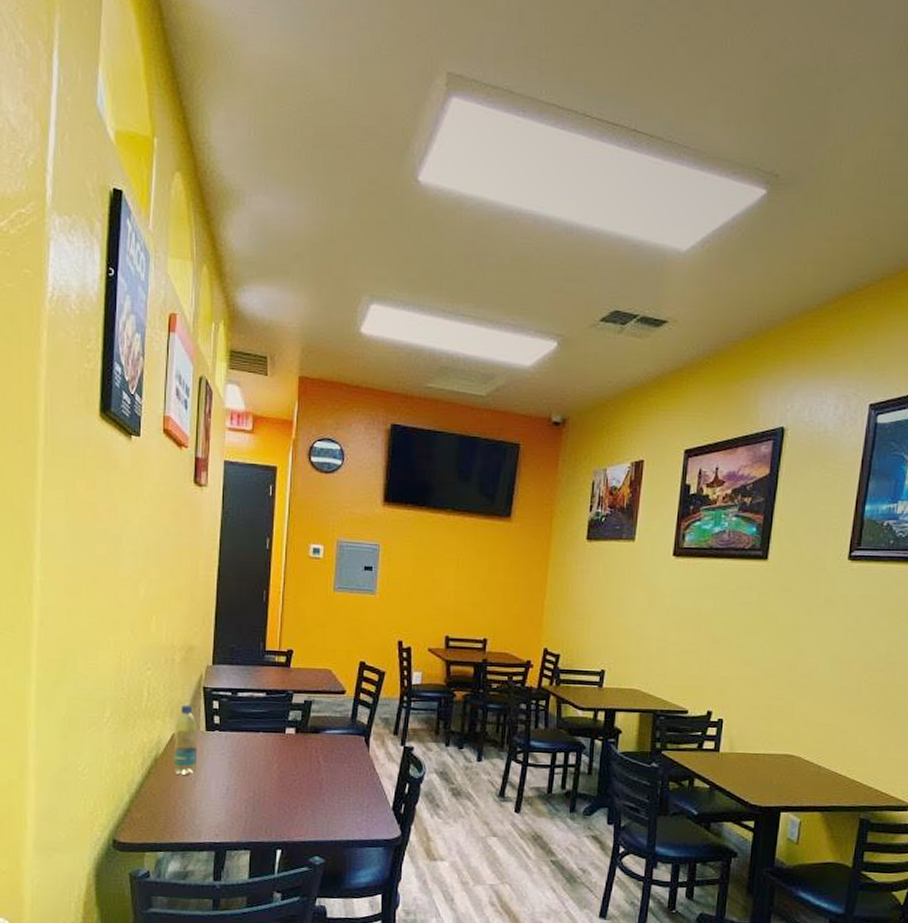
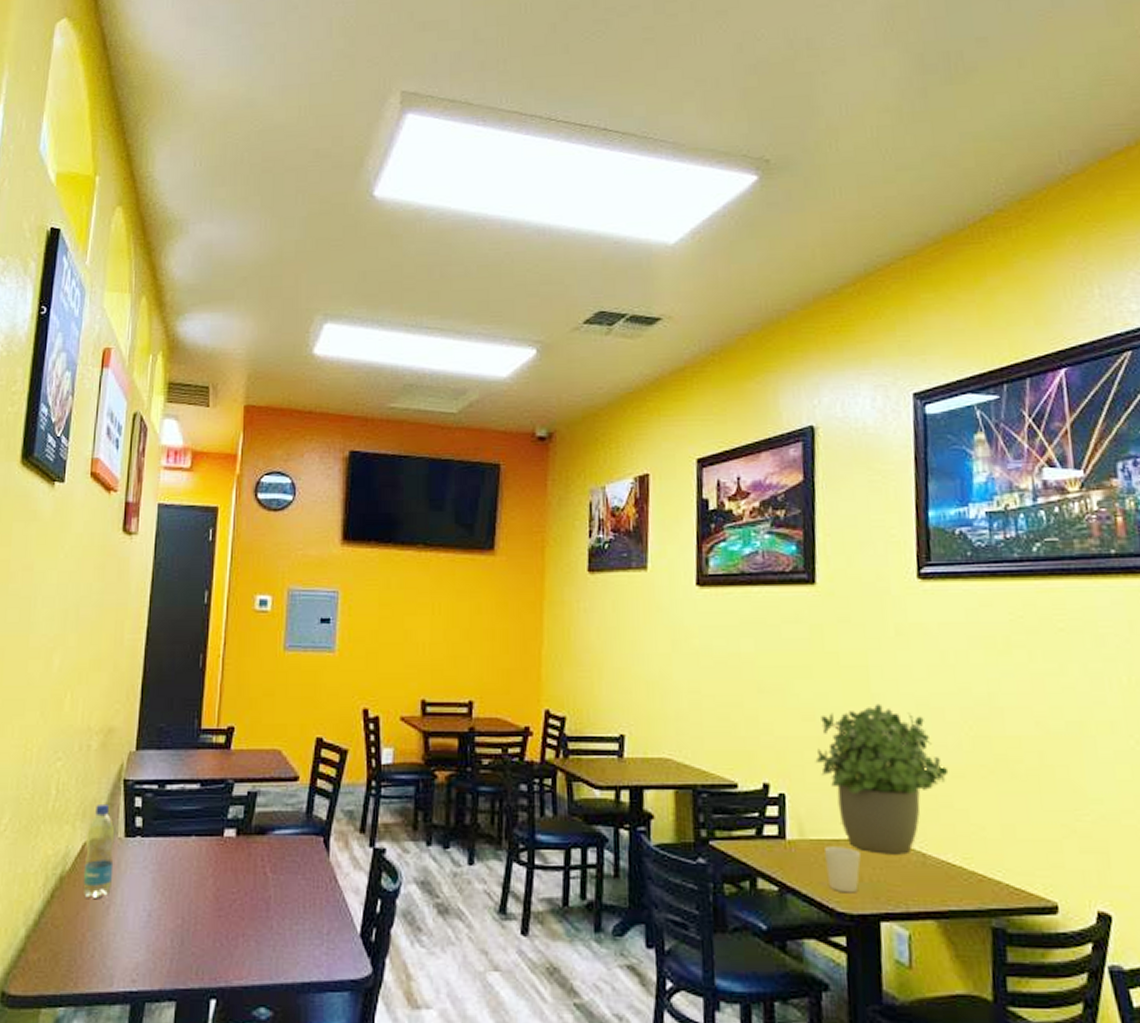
dixie cup: none [746,758,773,792] -> present [825,847,861,893]
potted plant: none [749,655,848,766] -> present [815,703,949,855]

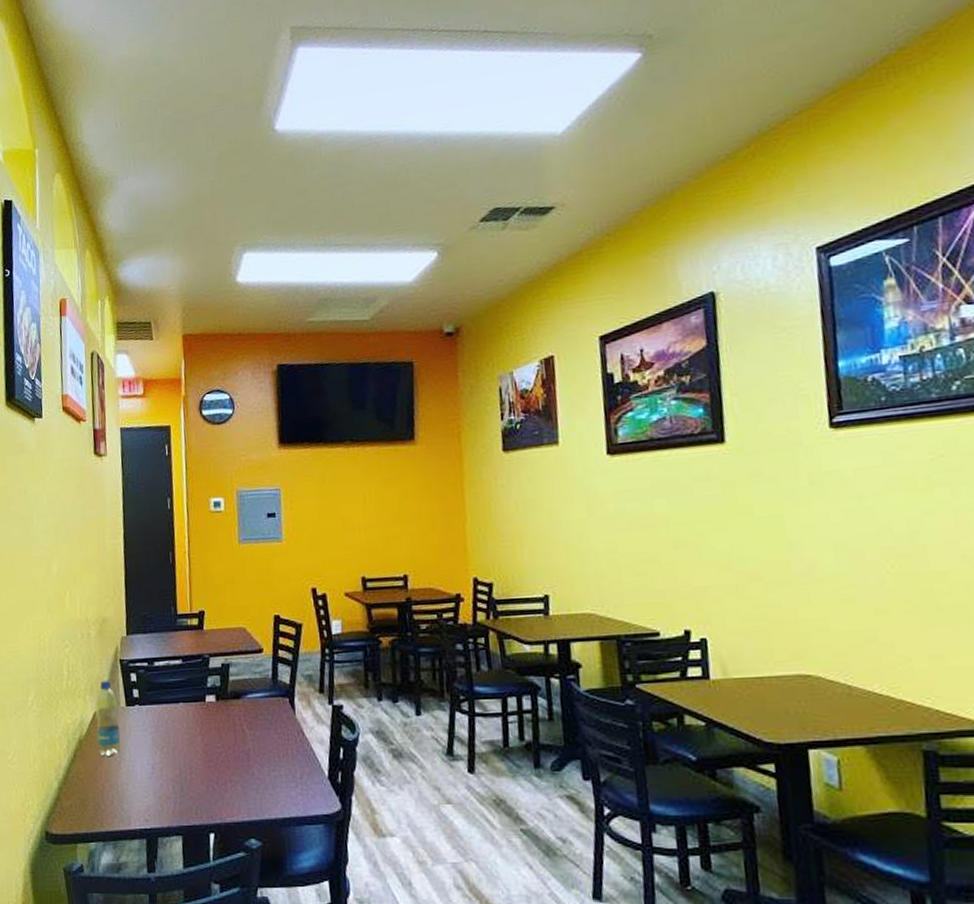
potted plant: present [815,703,949,855] -> none [734,549,871,689]
dixie cup: present [825,847,861,893] -> none [749,683,786,725]

